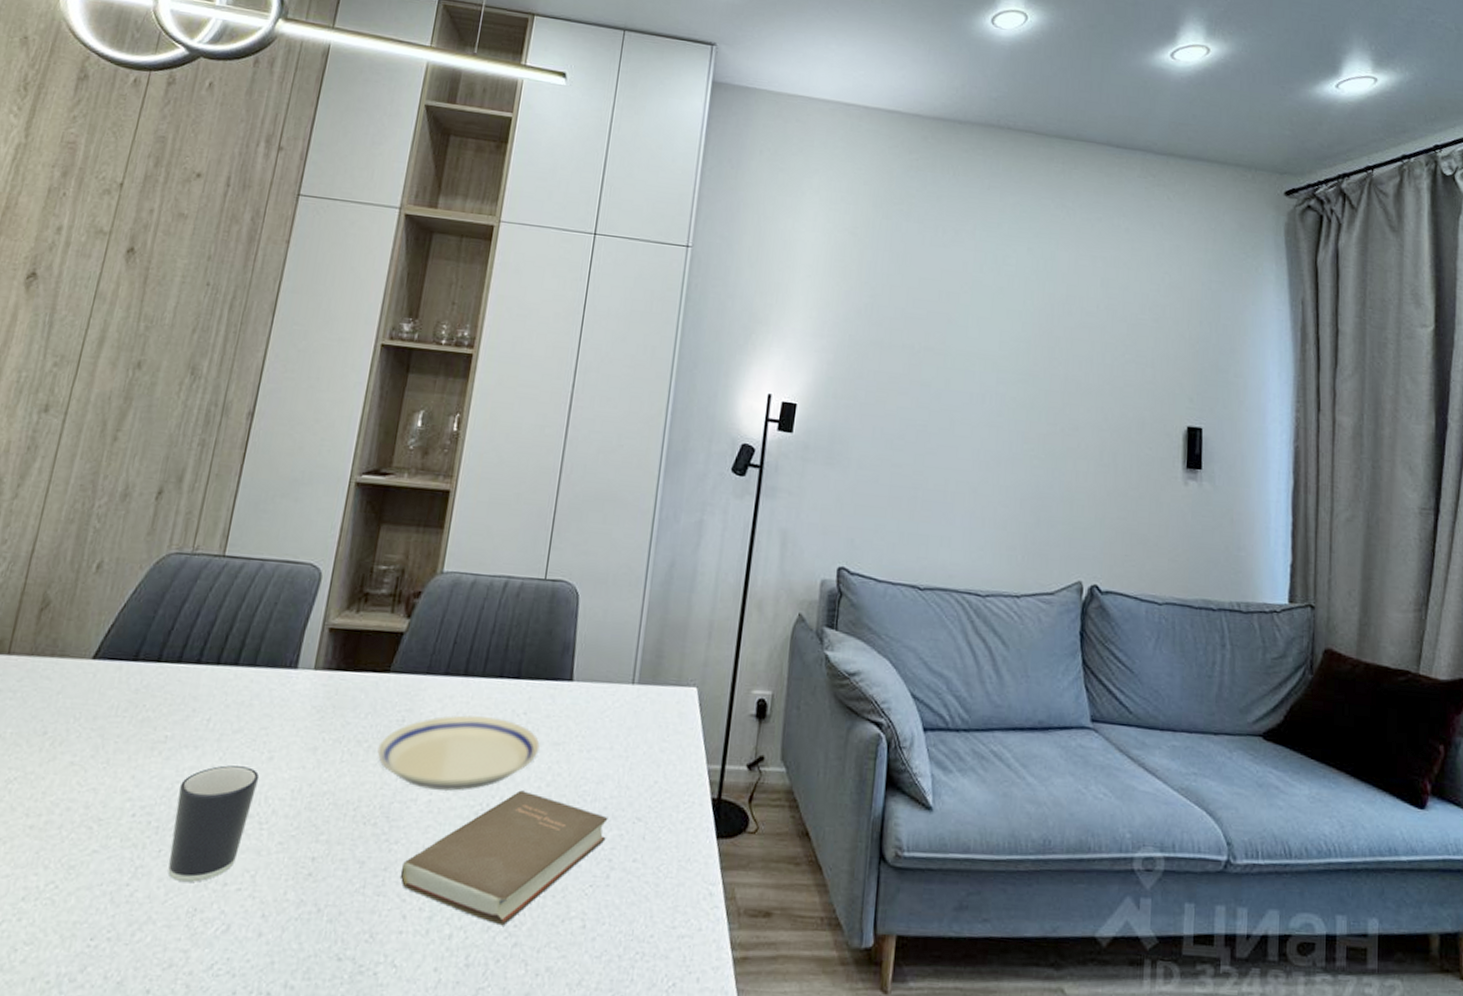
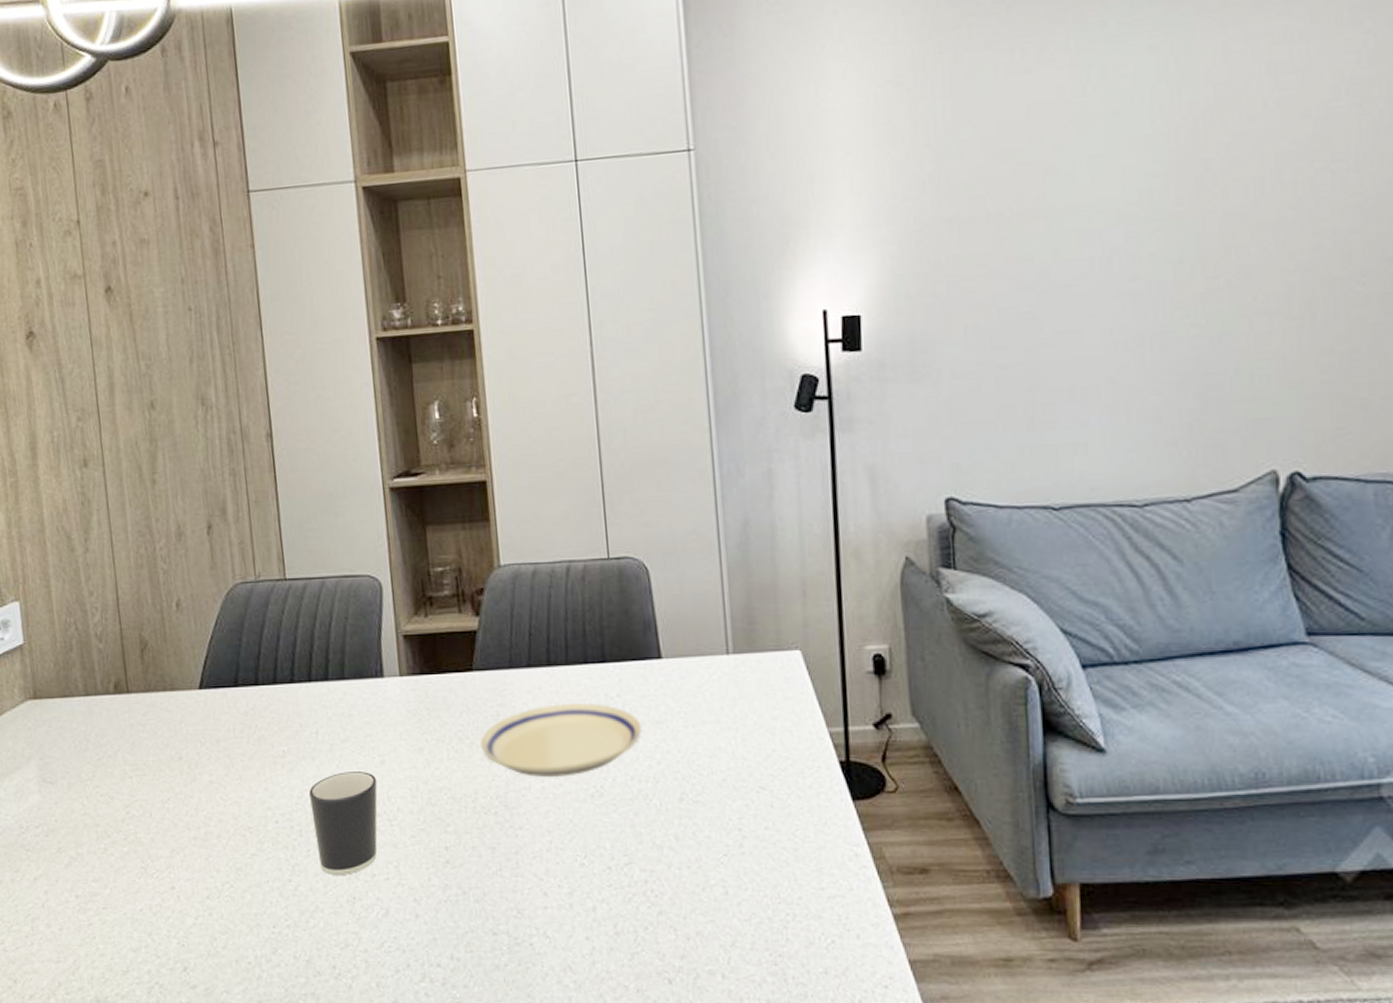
book: present [399,790,609,926] -> none [531,770,731,897]

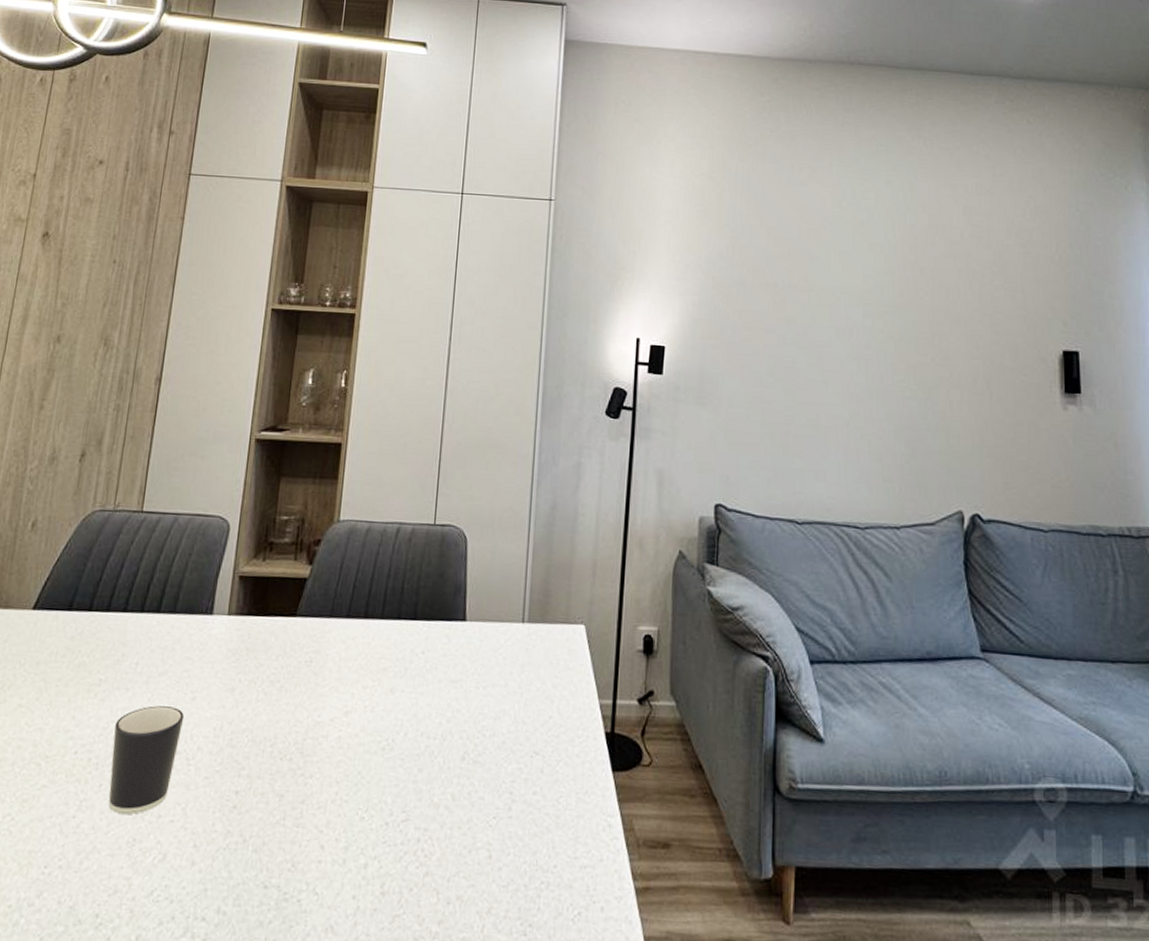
plate: present [480,702,642,778] -> none [289,655,439,728]

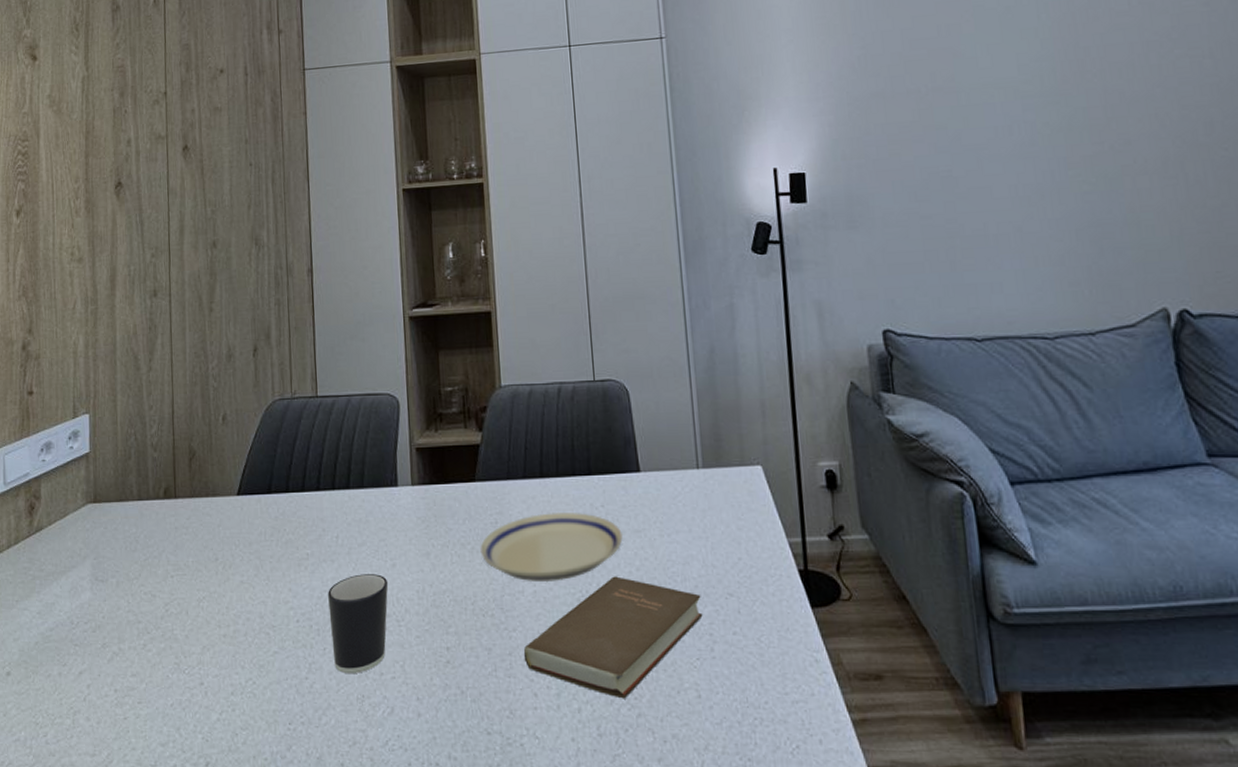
plate: none [289,655,439,728] -> present [480,511,623,583]
book: none [316,726,507,856] -> present [523,576,703,699]

